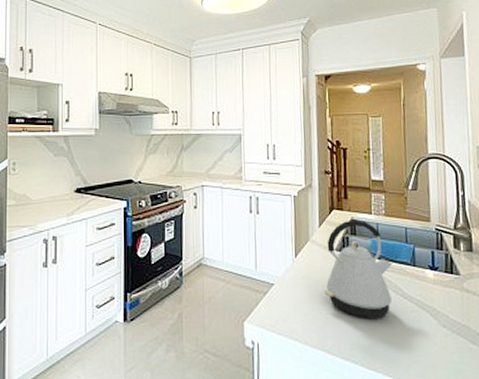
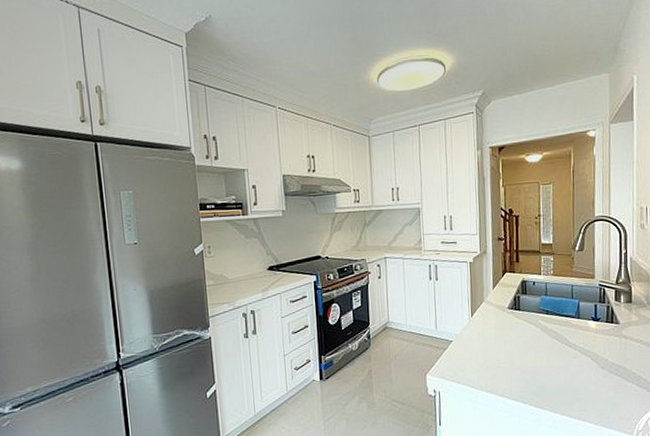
kettle: present [324,219,393,318] -> none [497,280,559,365]

